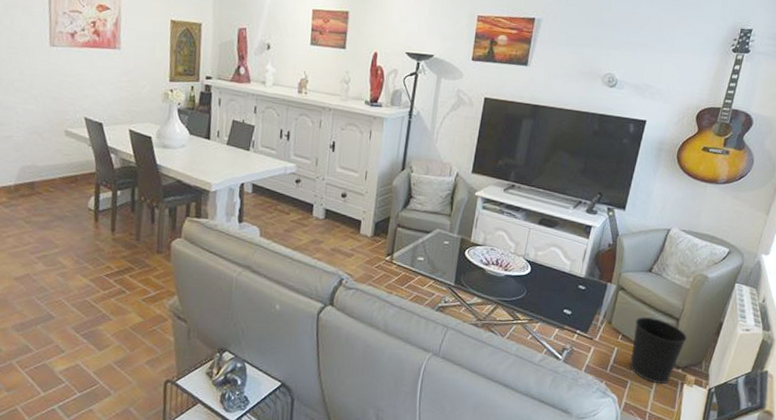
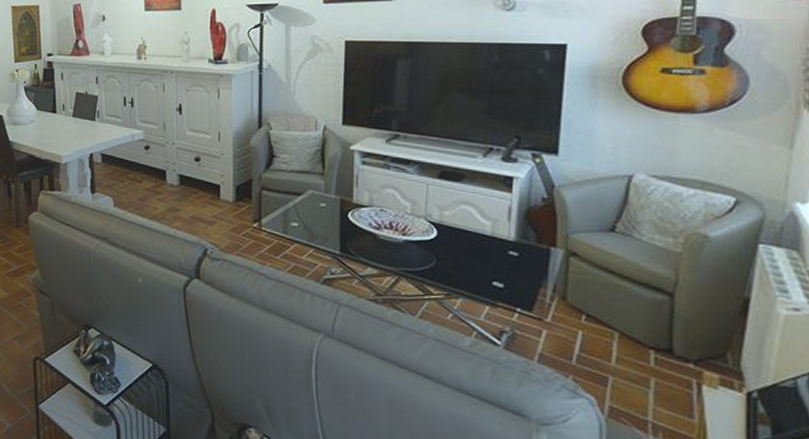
wastebasket: present [630,317,688,385] -> none [602,291,694,384]

